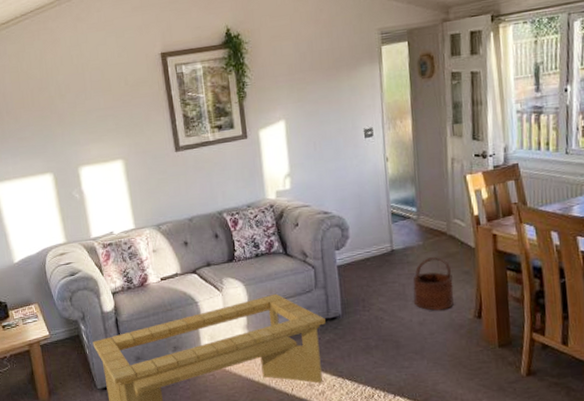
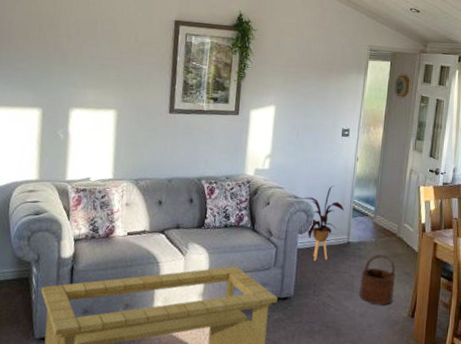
house plant: none [331,193,381,276] -> present [301,185,344,261]

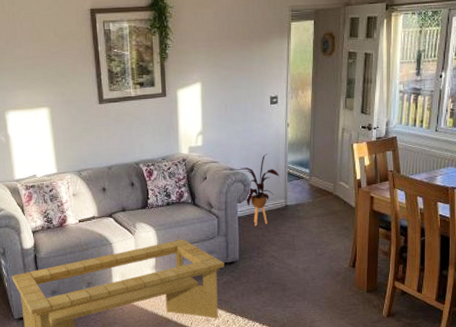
wooden bucket: present [358,255,396,305] -> none [300,214,334,260]

